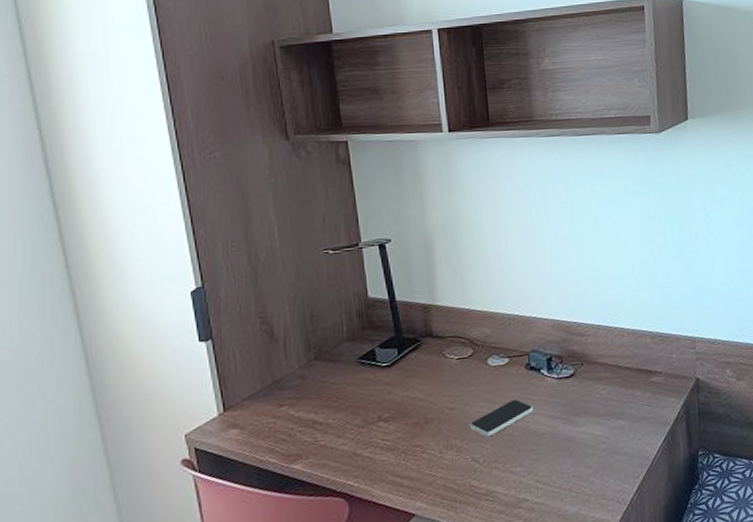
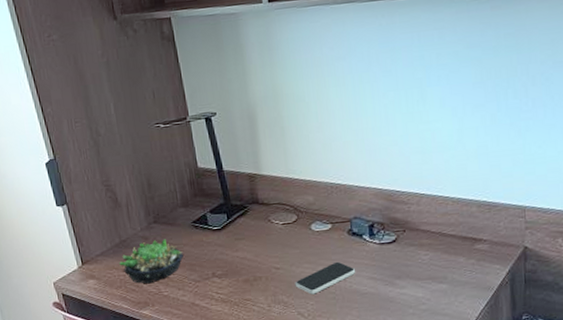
succulent plant: none [269,378,346,432] -> present [119,239,184,284]

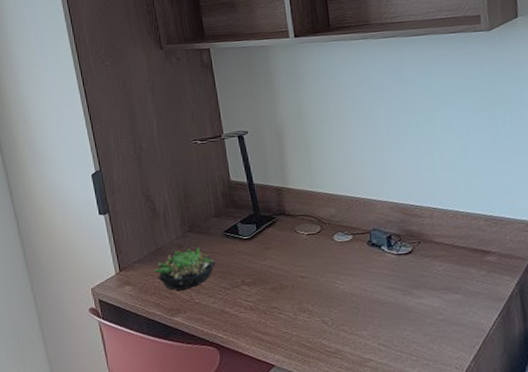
smartphone: present [294,261,356,295] -> none [319,271,376,303]

